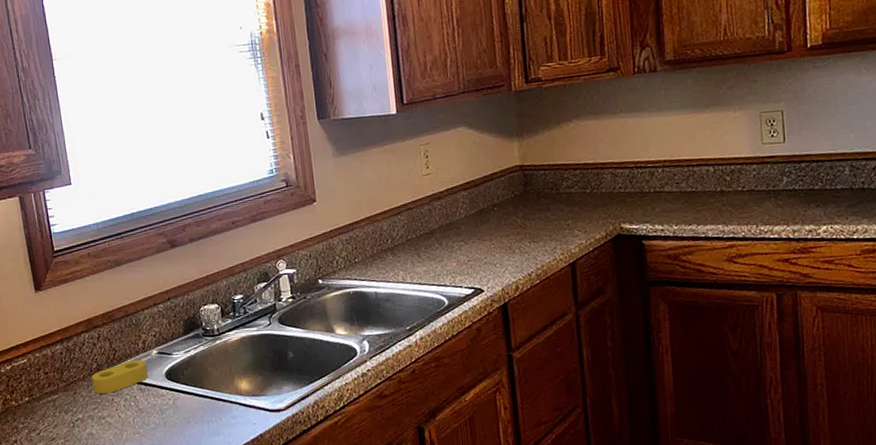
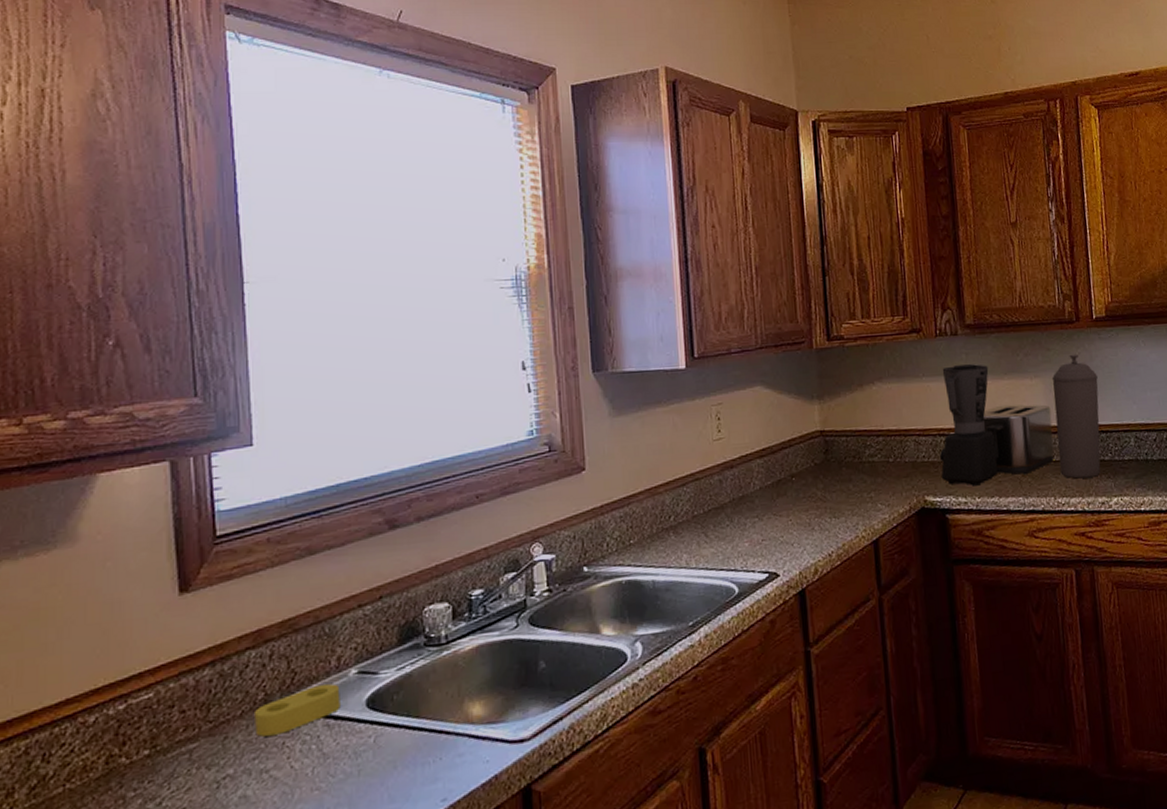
blender: none [636,99,696,215] -> present [939,364,998,486]
toaster: none [682,136,758,204] -> present [983,404,1054,475]
canister: none [757,84,811,208] -> present [1051,354,1101,479]

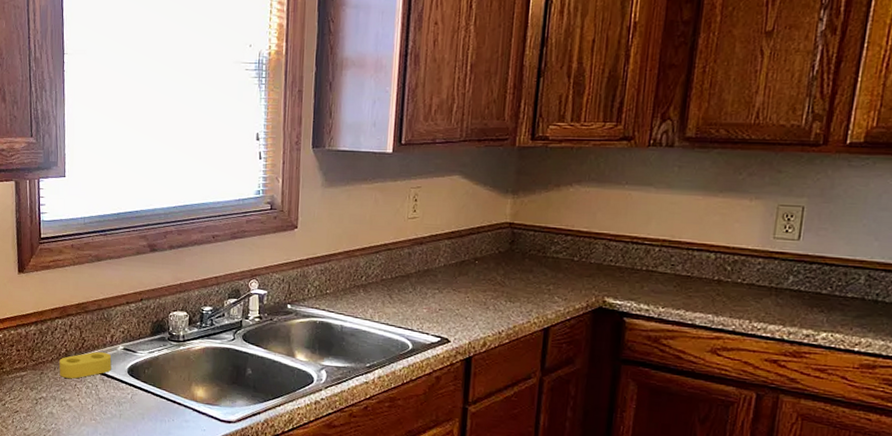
blender: present [939,364,998,486] -> none [625,177,702,296]
toaster: present [983,404,1054,475] -> none [683,222,768,293]
canister: present [1051,354,1101,479] -> none [763,179,836,309]

